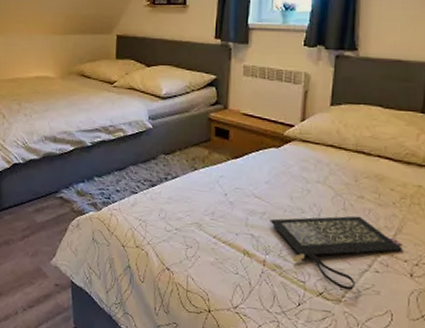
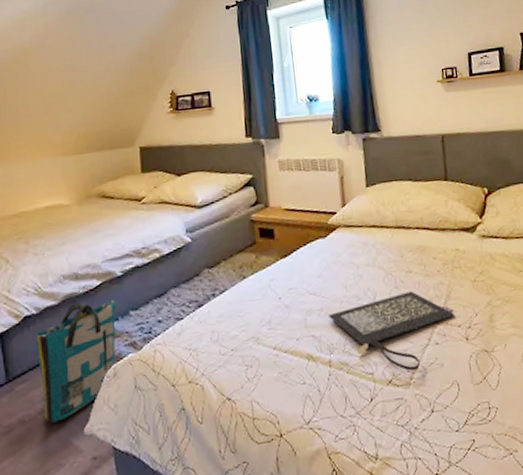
tote bag: none [20,160,84,250] -> present [35,300,117,423]

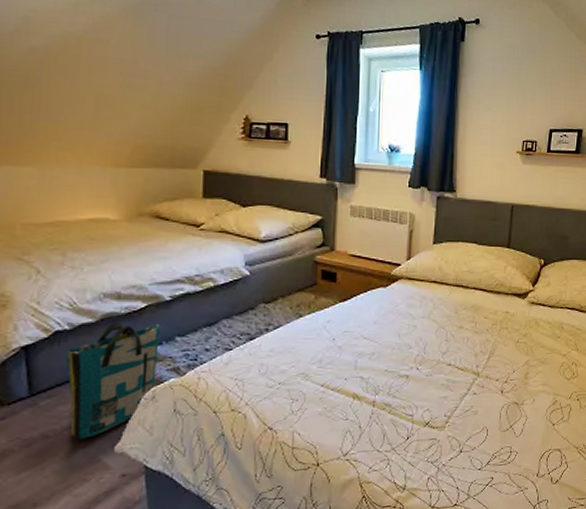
clutch bag: present [328,291,454,371] -> none [378,345,495,416]

